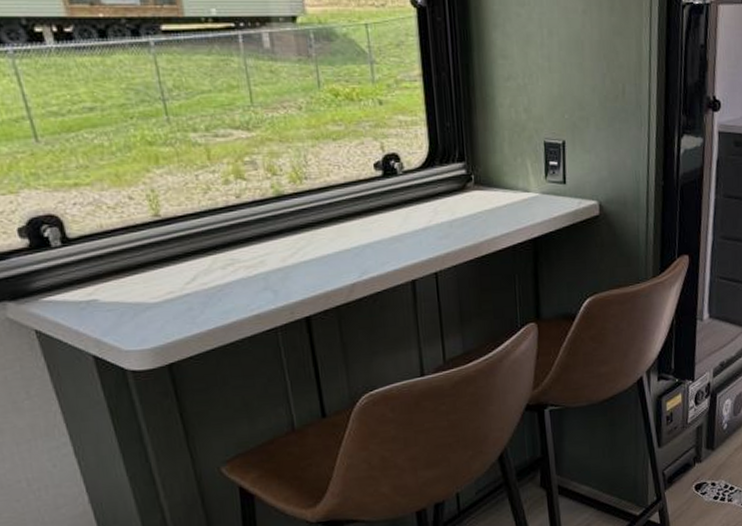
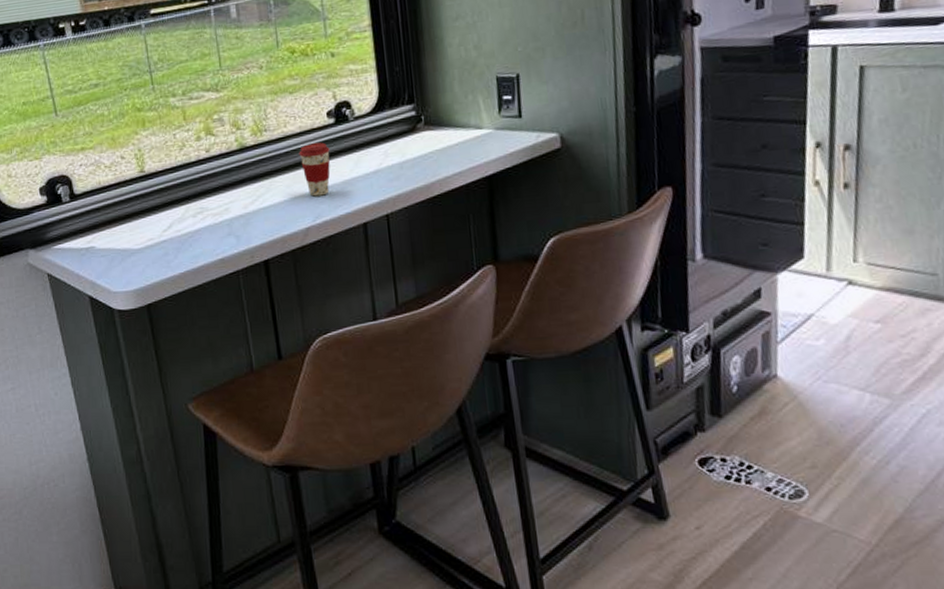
coffee cup: none [343,195,378,252] -> present [299,142,330,197]

